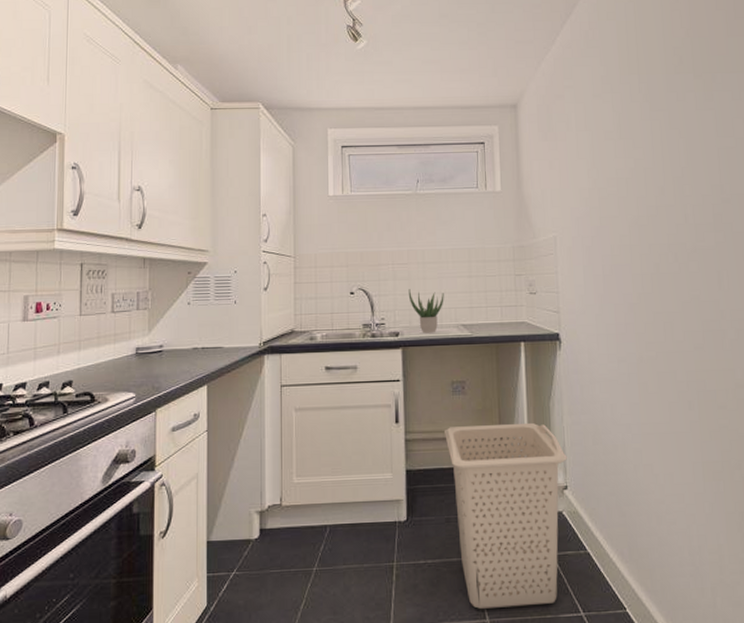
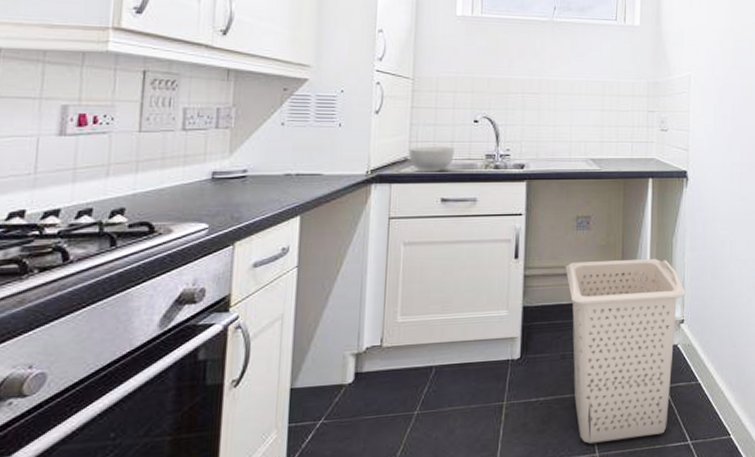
bowl: none [294,318,335,343] -> present [408,146,456,172]
potted plant: present [408,289,444,334] -> none [537,120,575,167]

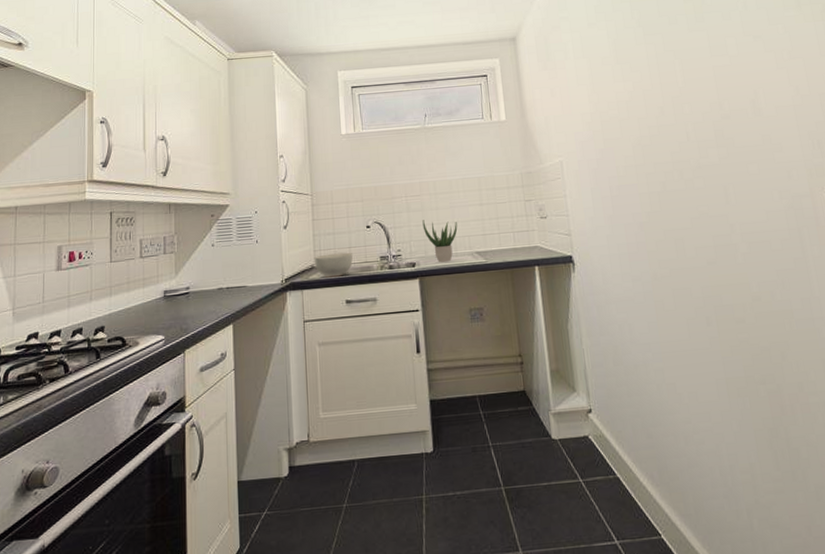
potted plant: none [537,120,575,167] -> present [422,220,458,263]
laundry basket: present [566,258,686,445] -> none [466,346,590,542]

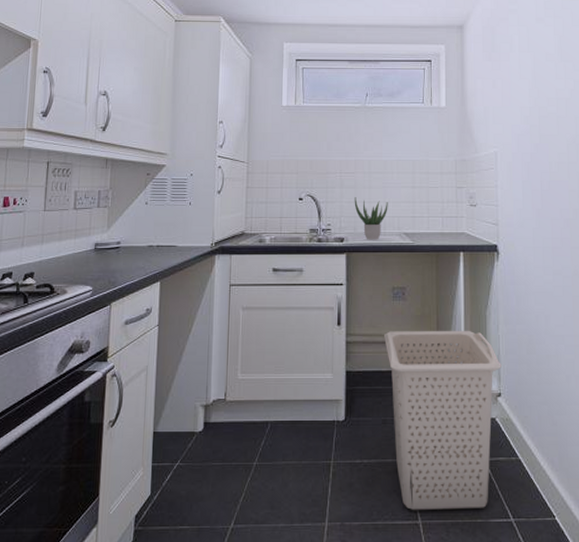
bowl: present [314,252,354,278] -> none [245,222,284,245]
laundry basket: none [466,346,590,542] -> present [384,330,502,511]

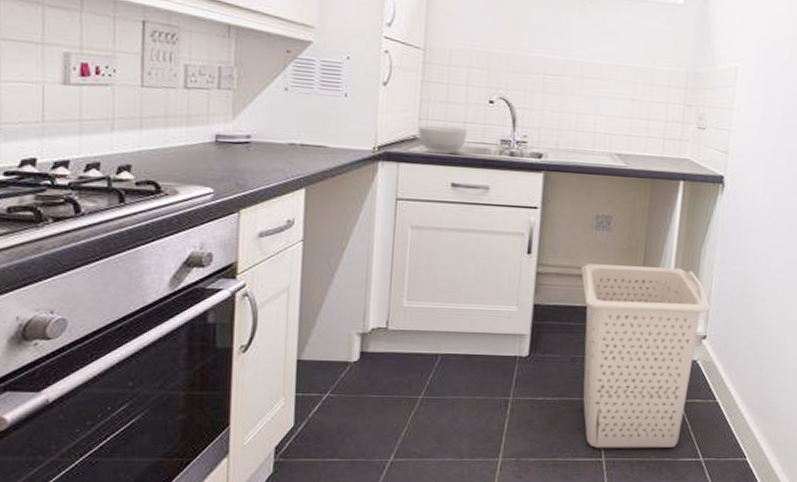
bowl: none [245,222,284,245] -> present [417,125,468,155]
potted plant: present [354,197,388,240] -> none [558,106,601,160]

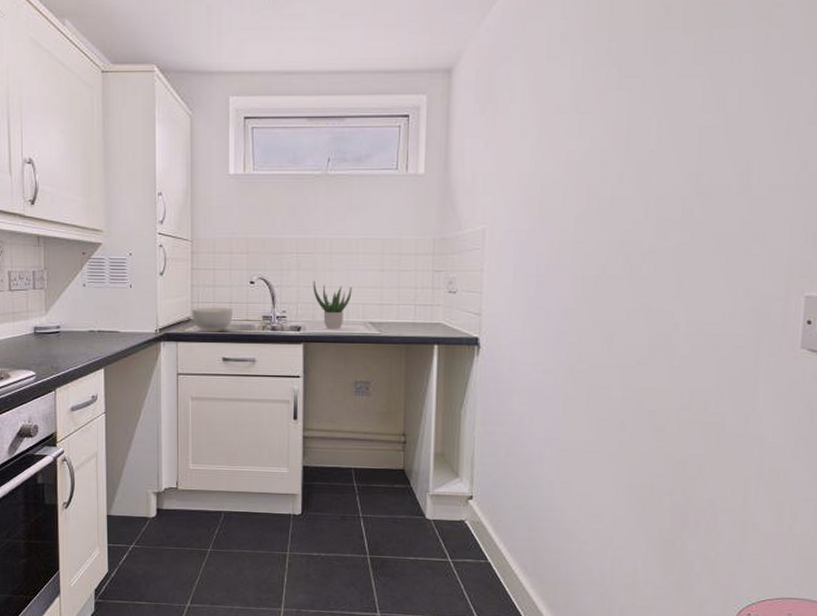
potted plant: none [558,106,601,160] -> present [313,281,352,330]
laundry basket: present [581,264,711,449] -> none [345,427,475,606]

